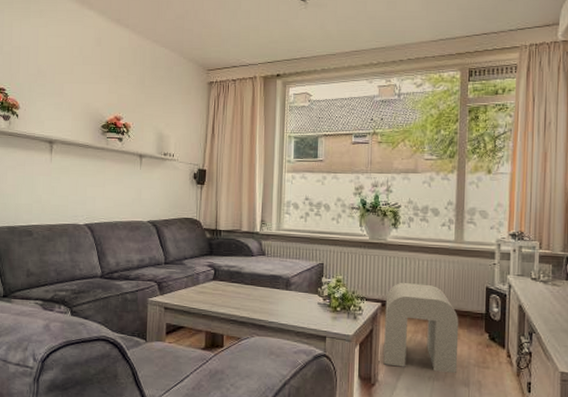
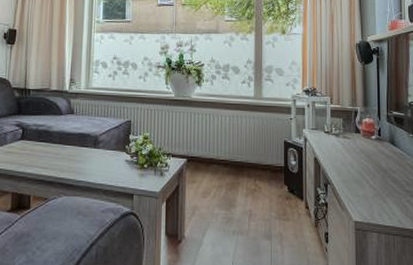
stool: present [383,283,459,374] -> none [189,139,260,227]

